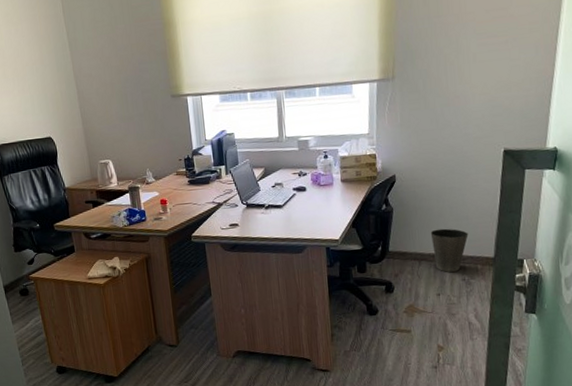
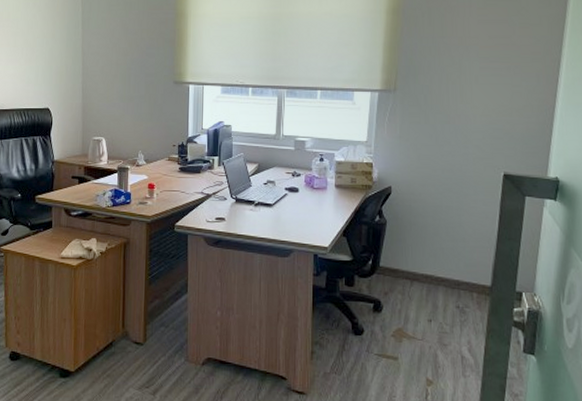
waste basket: present [430,228,469,272] -> none [424,248,465,297]

